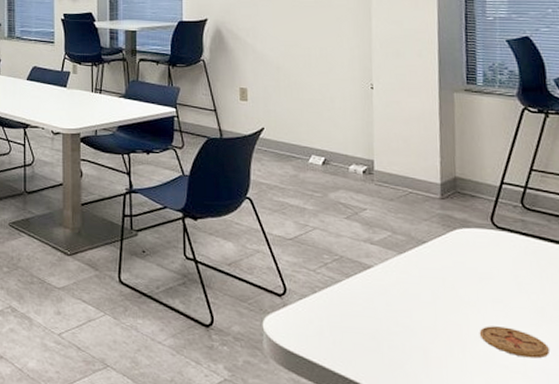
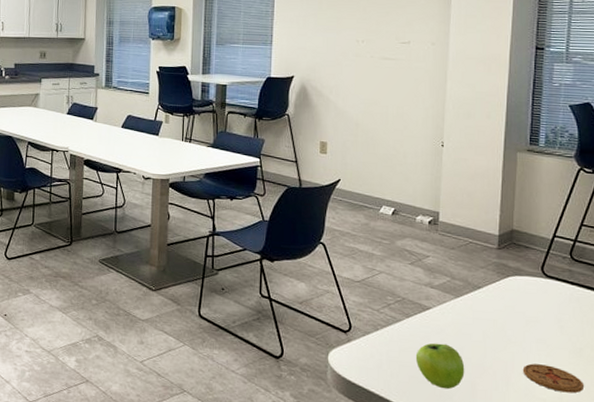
fruit: none [359,305,415,357] -> present [415,343,465,389]

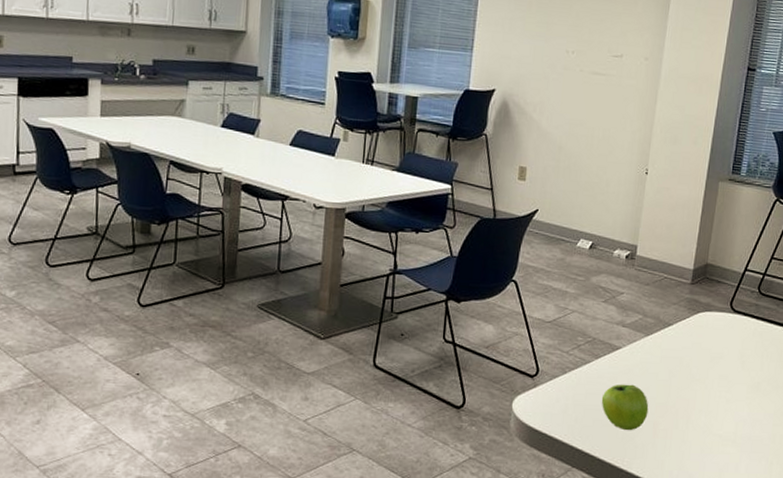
coaster: present [524,363,583,394] -> none [704,400,757,428]

